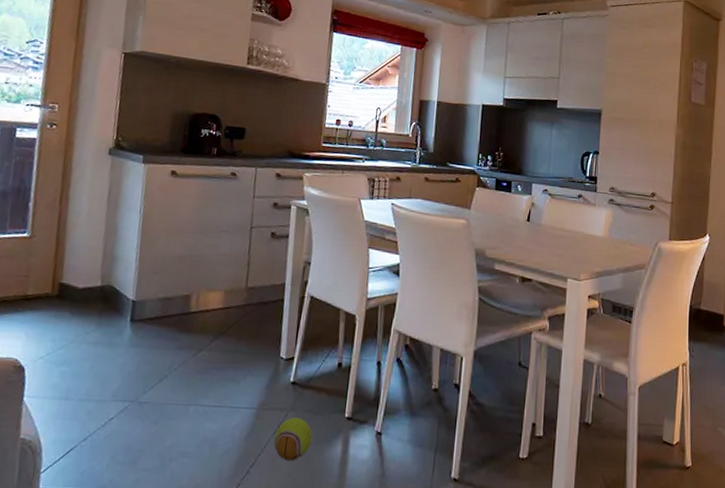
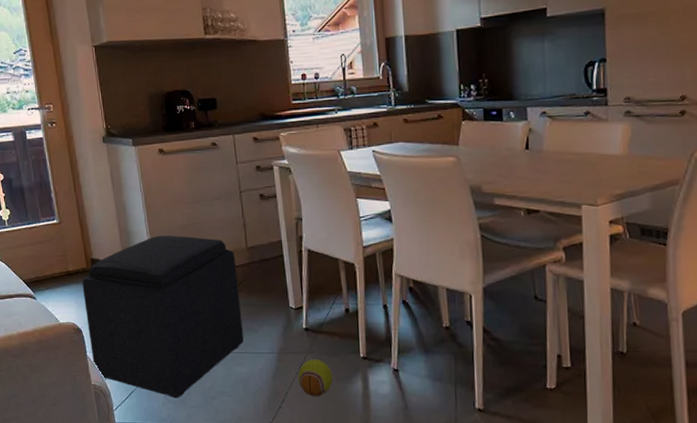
ottoman: none [28,265,232,459] -> present [82,235,244,399]

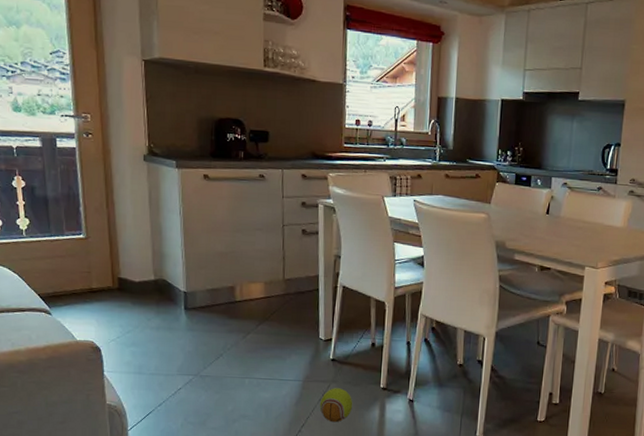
ottoman: present [82,235,244,399] -> none [105,261,272,420]

